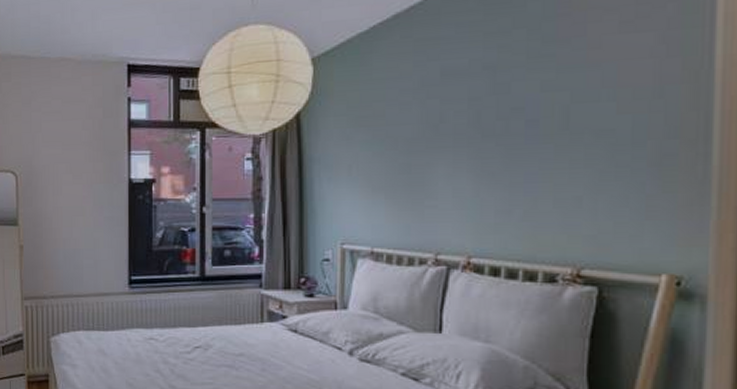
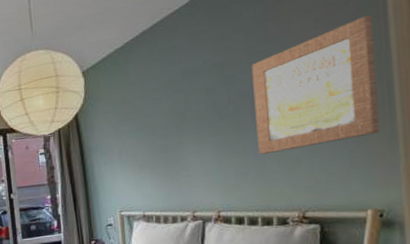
wall art: none [529,22,695,190] -> present [251,15,380,155]

